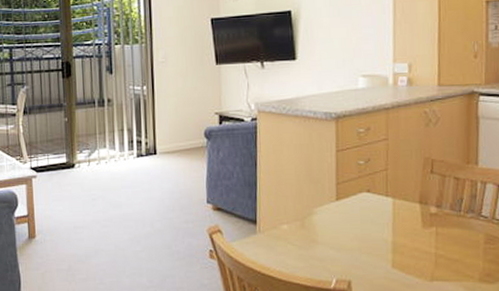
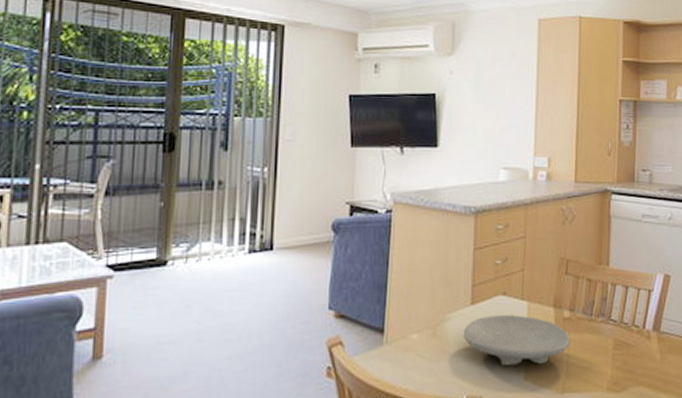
bowl: none [330,210,439,255] -> present [463,315,571,366]

